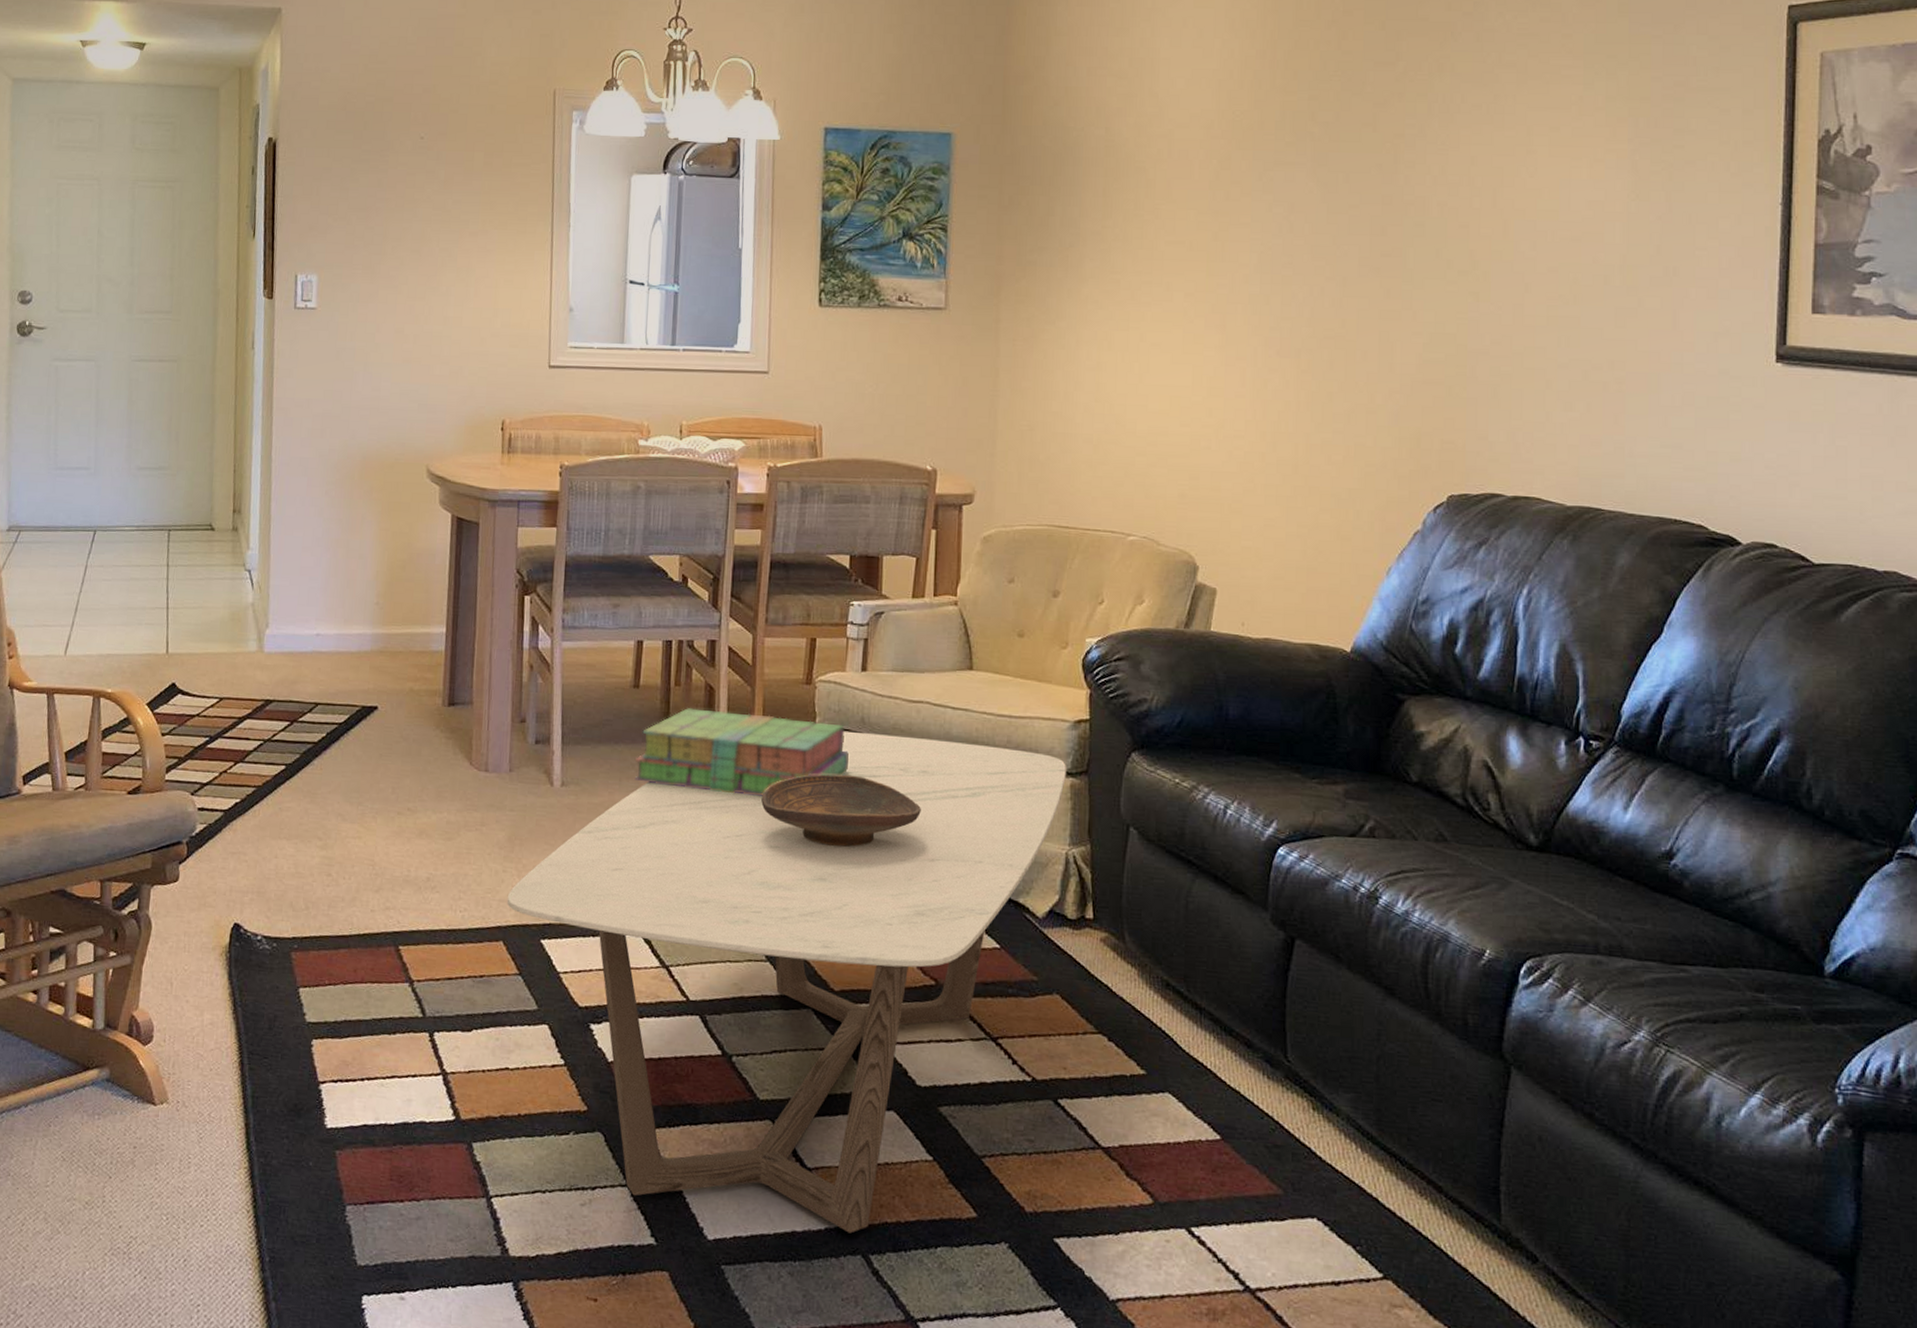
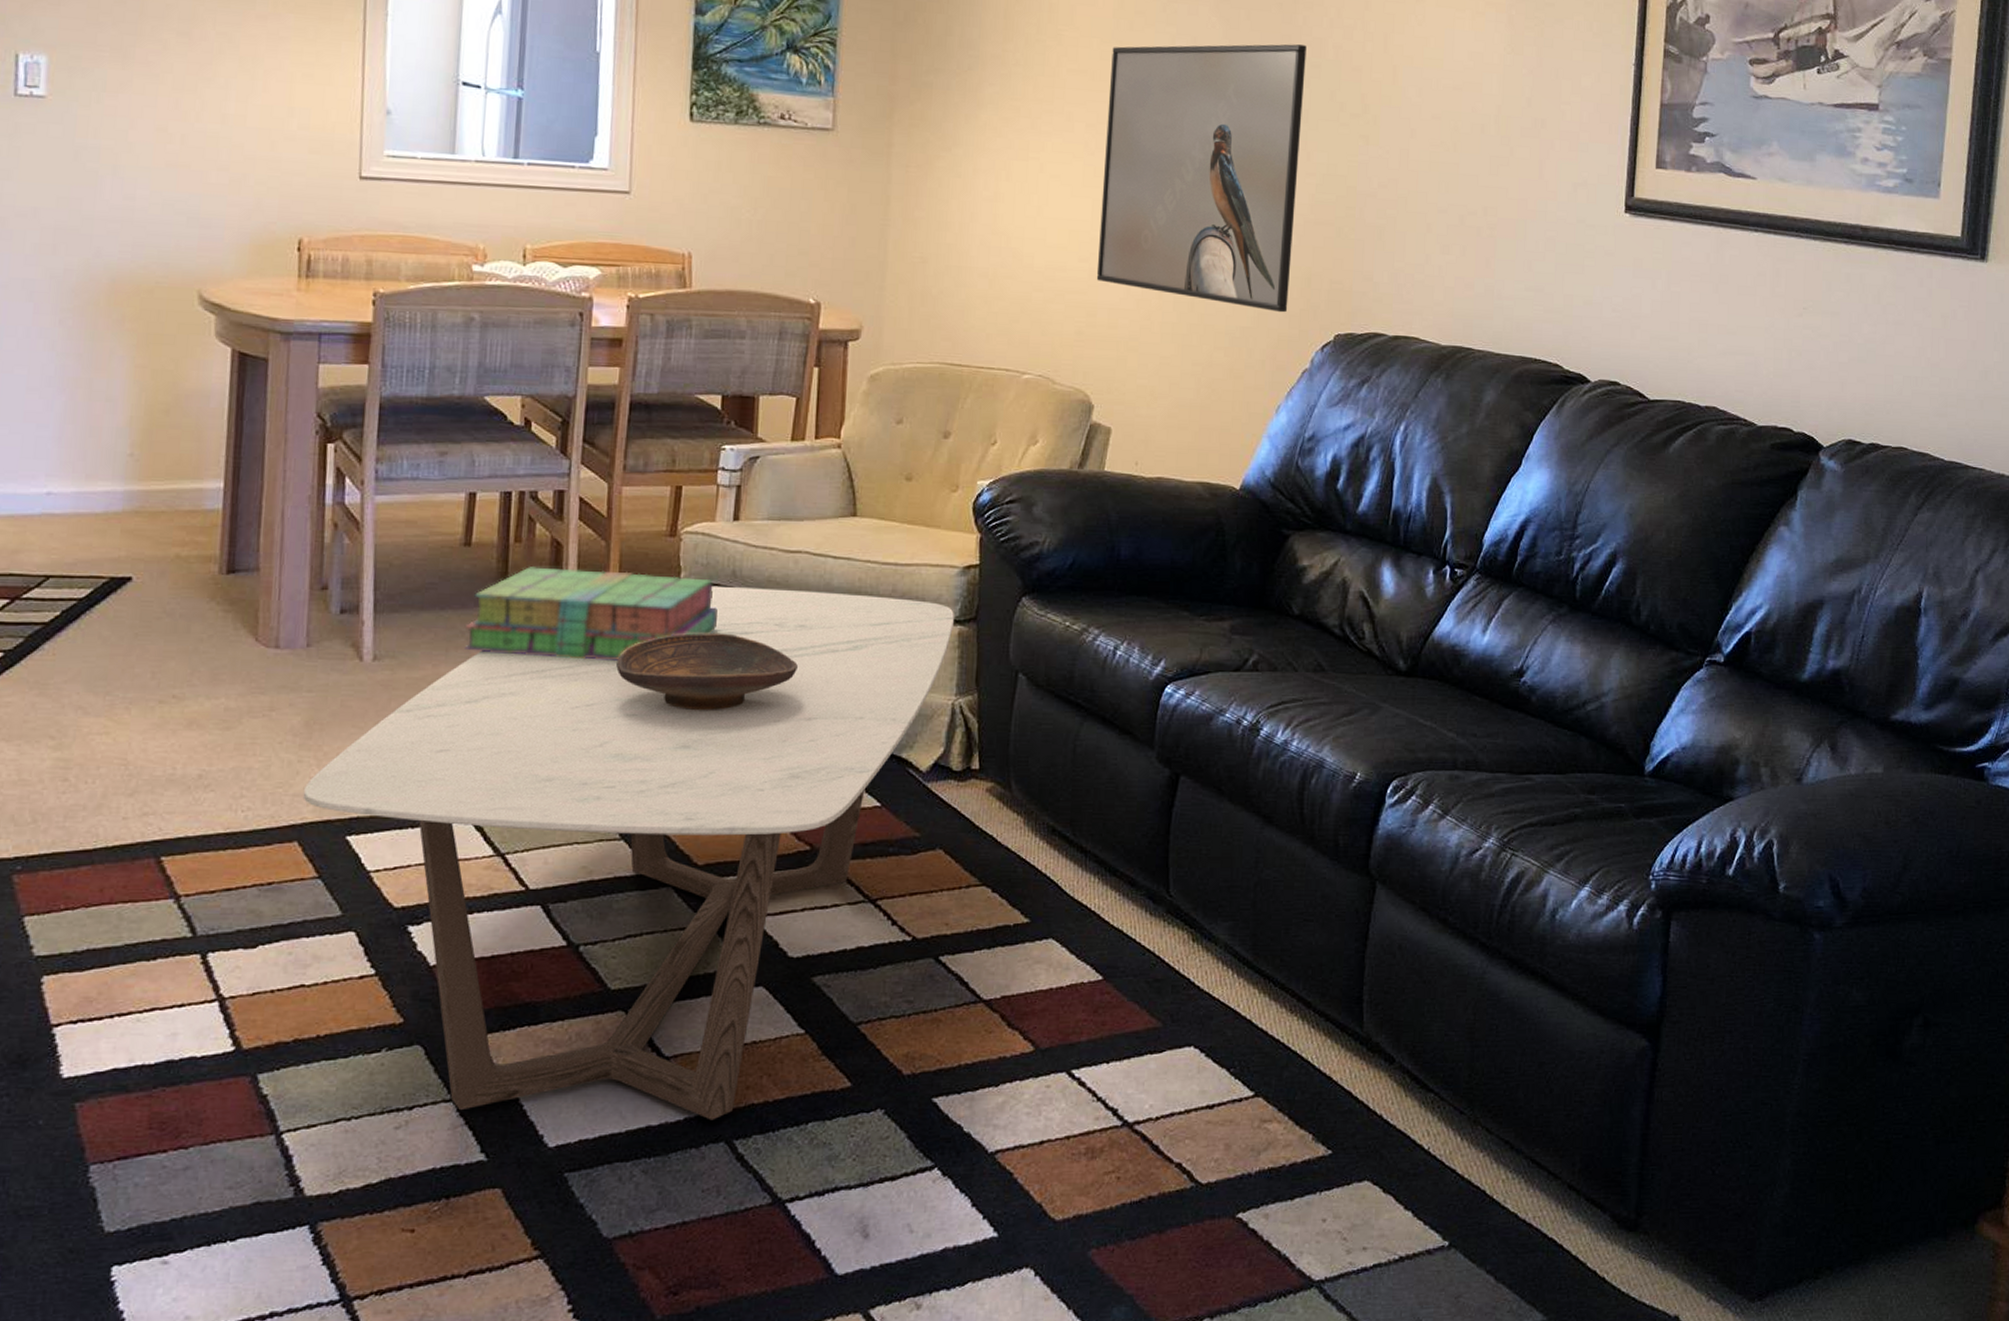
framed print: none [1198,204,1409,474] -> present [1096,44,1307,313]

